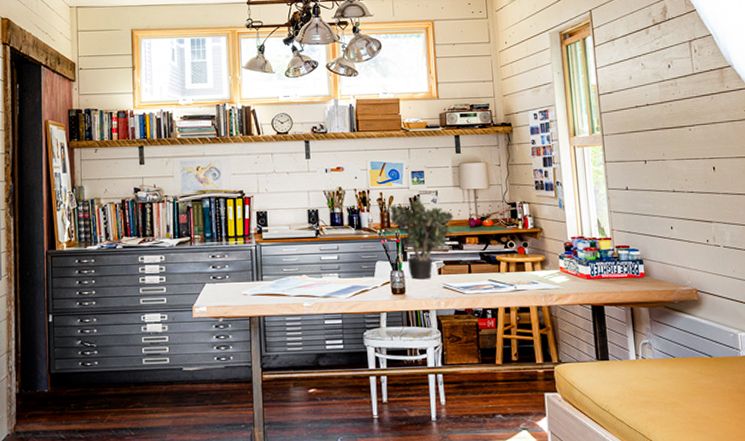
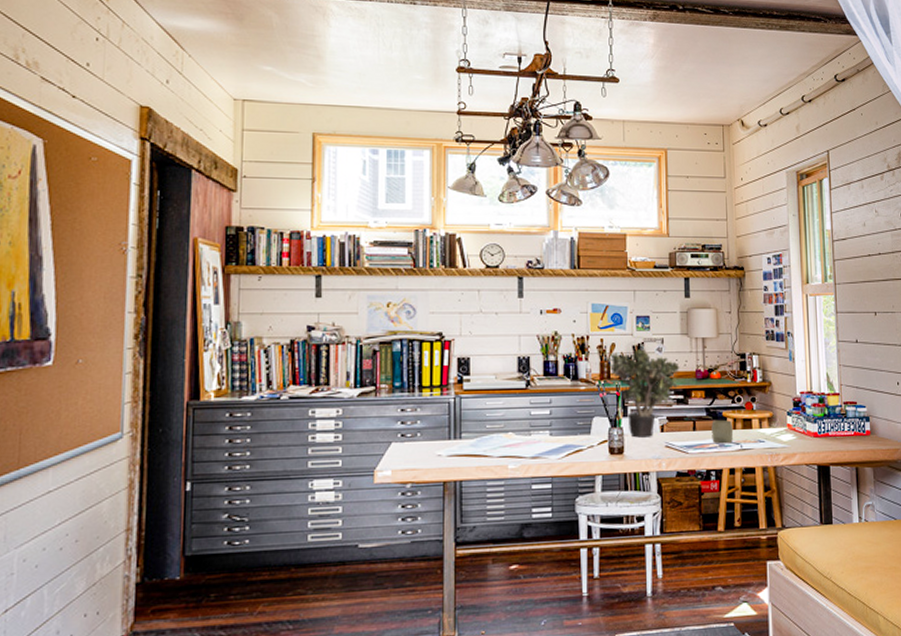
mug: none [486,263,508,286] -> present [711,419,734,444]

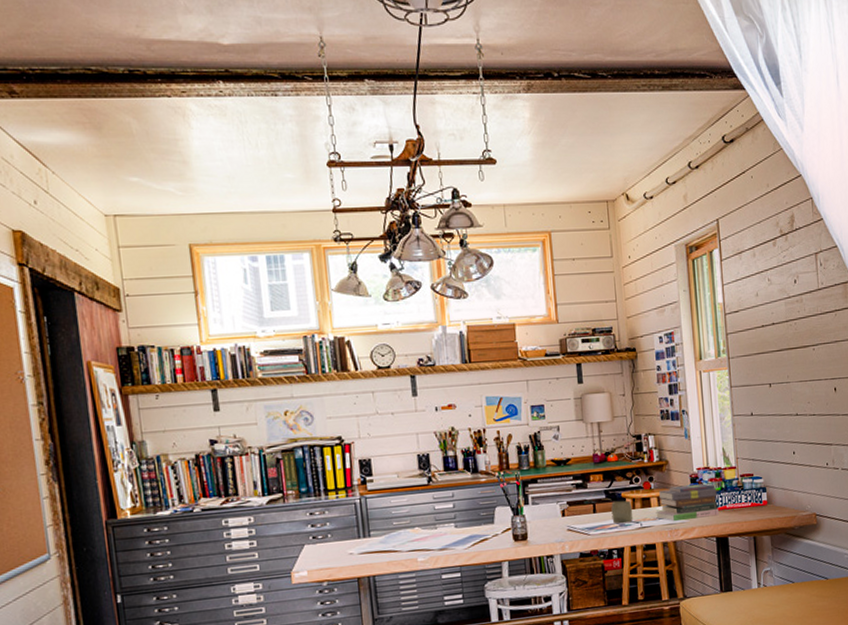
potted plant: present [607,349,680,438] -> none [505,438,577,524]
books: none [757,408,821,446] -> present [656,483,719,522]

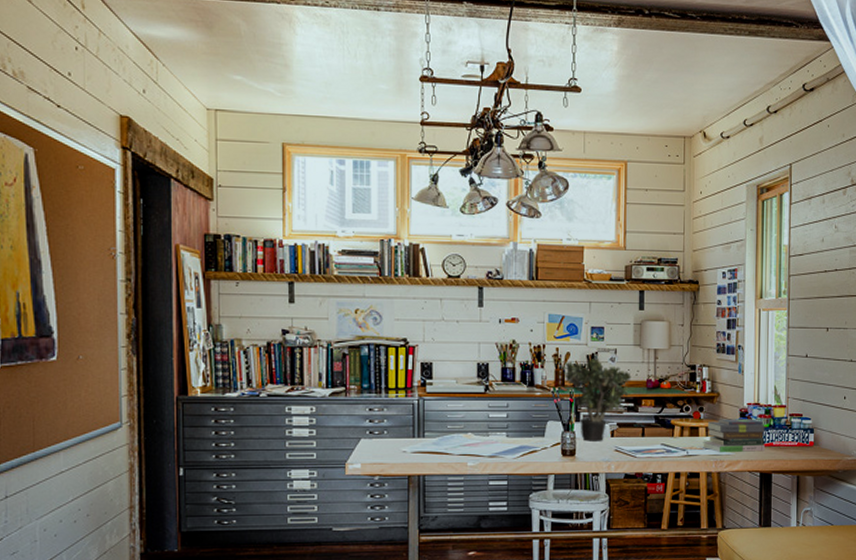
potted plant: none [505,438,577,524] -> present [562,359,632,441]
mug: present [611,500,633,524] -> none [659,427,681,450]

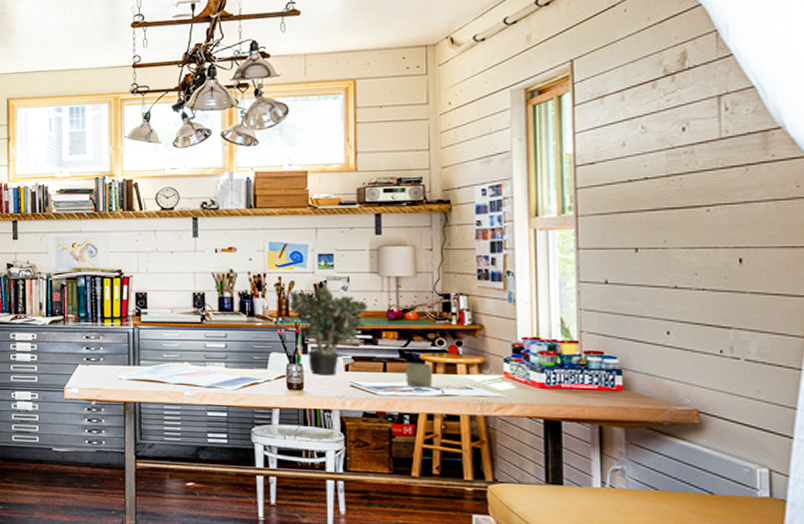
mug: none [659,427,681,450] -> present [406,362,433,388]
books: present [703,419,765,453] -> none [463,355,550,395]

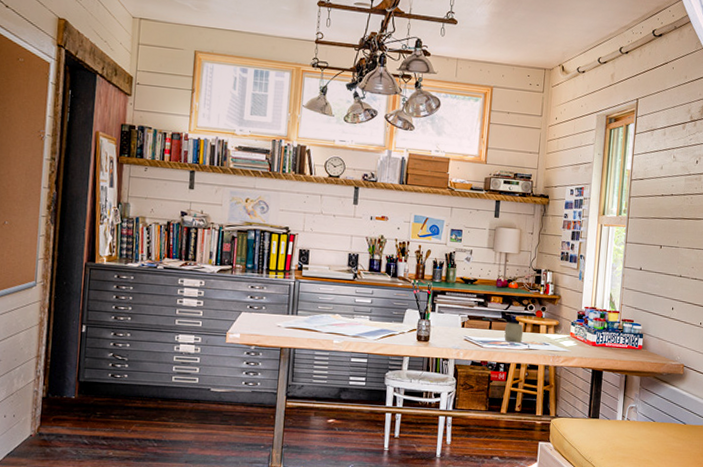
potted plant: present [286,287,368,376] -> none [423,257,484,331]

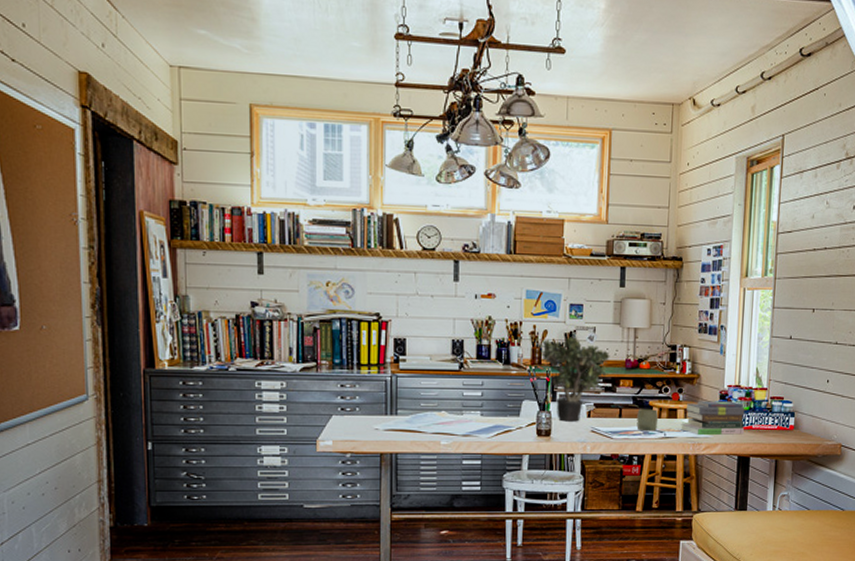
potted plant: none [423,257,484,331] -> present [539,337,610,422]
books: none [542,319,600,351] -> present [681,401,745,436]

